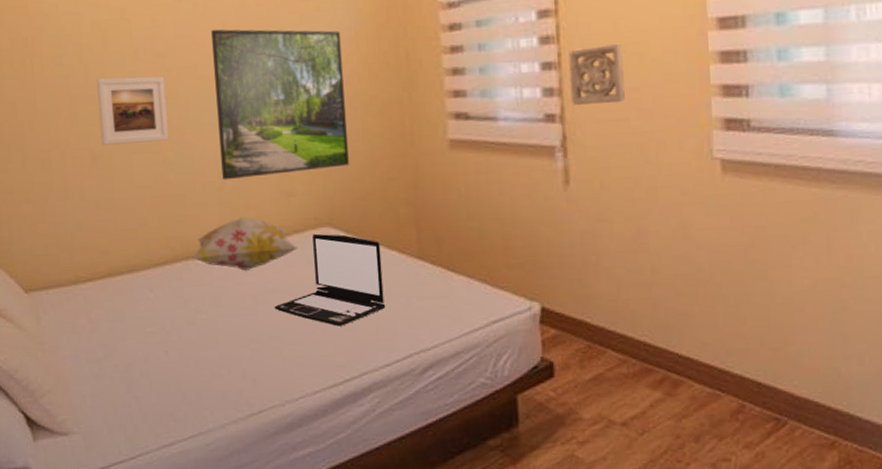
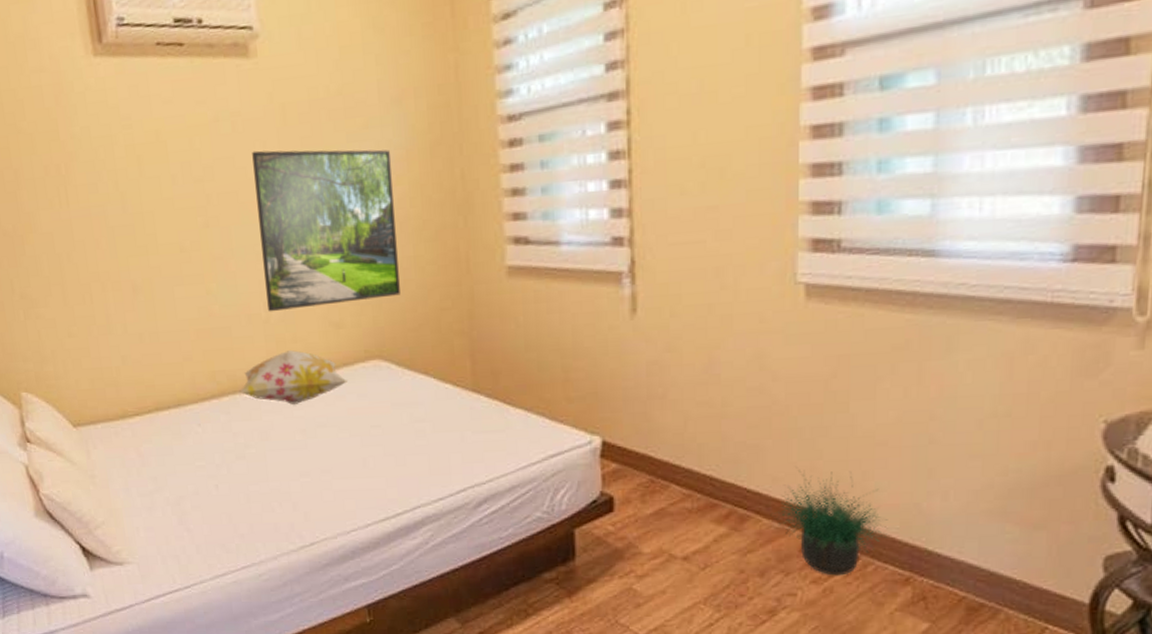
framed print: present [96,76,169,145] -> none [134,203,211,277]
laptop: present [274,233,386,326] -> none [324,366,439,460]
wall ornament: present [569,43,625,105] -> none [641,156,702,227]
potted plant: none [706,335,811,440] -> present [775,470,888,576]

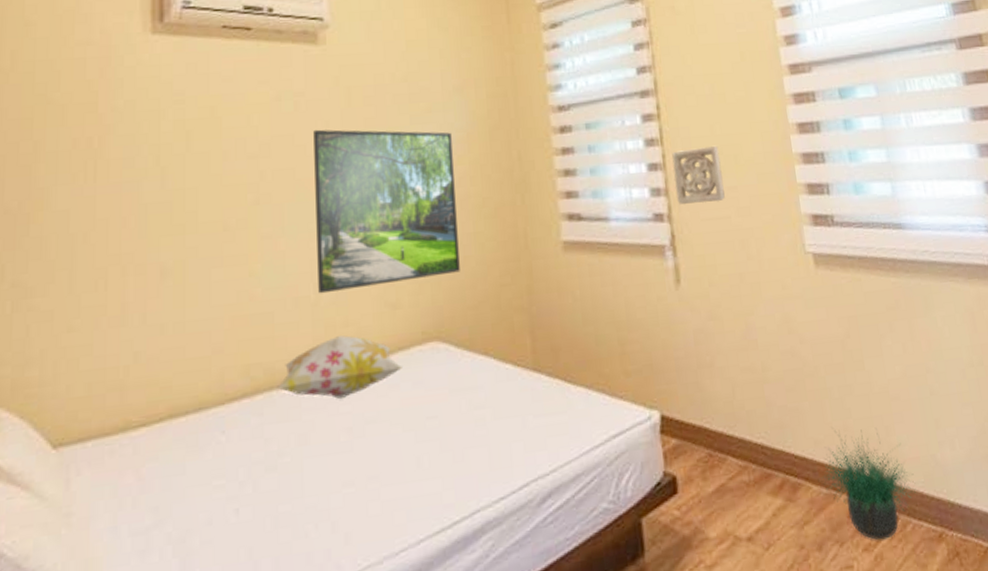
wall ornament: none [641,156,702,227] -> present [672,145,725,204]

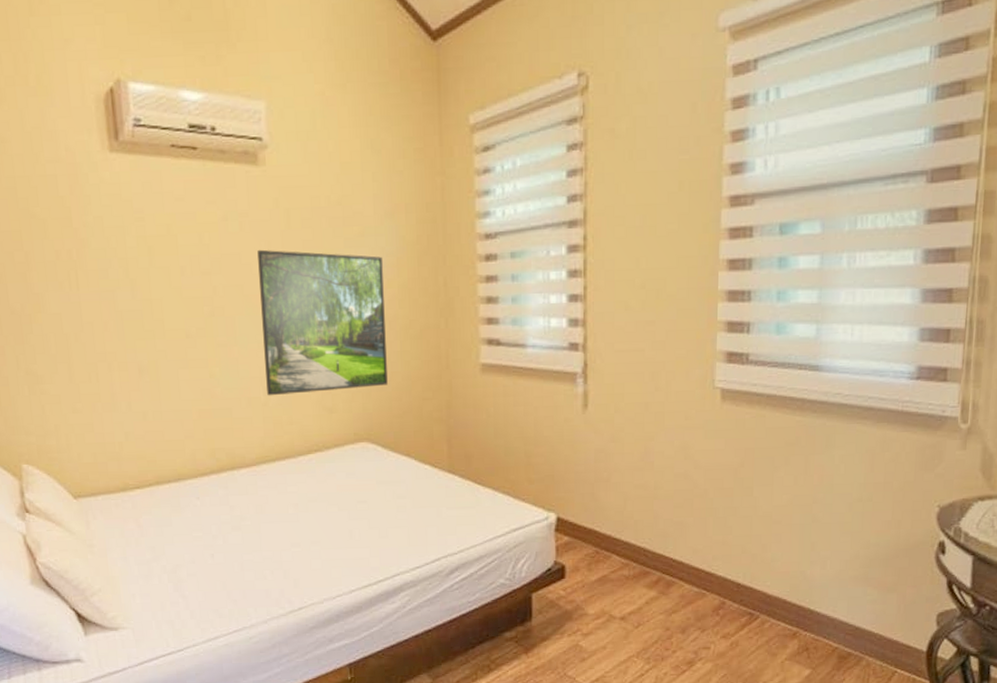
decorative pillow: present [276,335,402,399] -> none [236,432,338,481]
wall ornament: present [672,145,725,204] -> none [594,279,643,336]
potted plant: present [821,429,916,540] -> none [694,543,781,632]

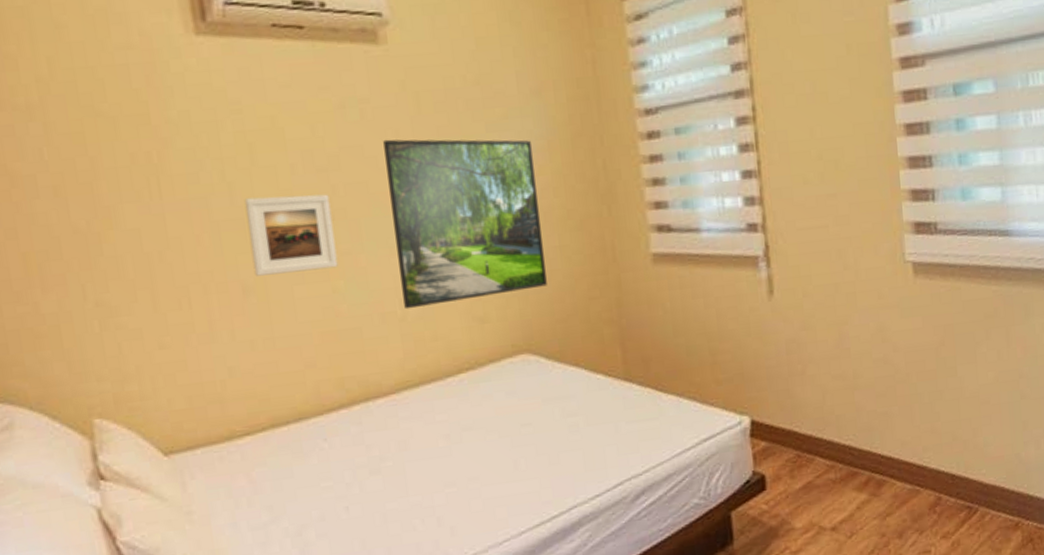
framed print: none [143,293,215,359] -> present [244,194,338,276]

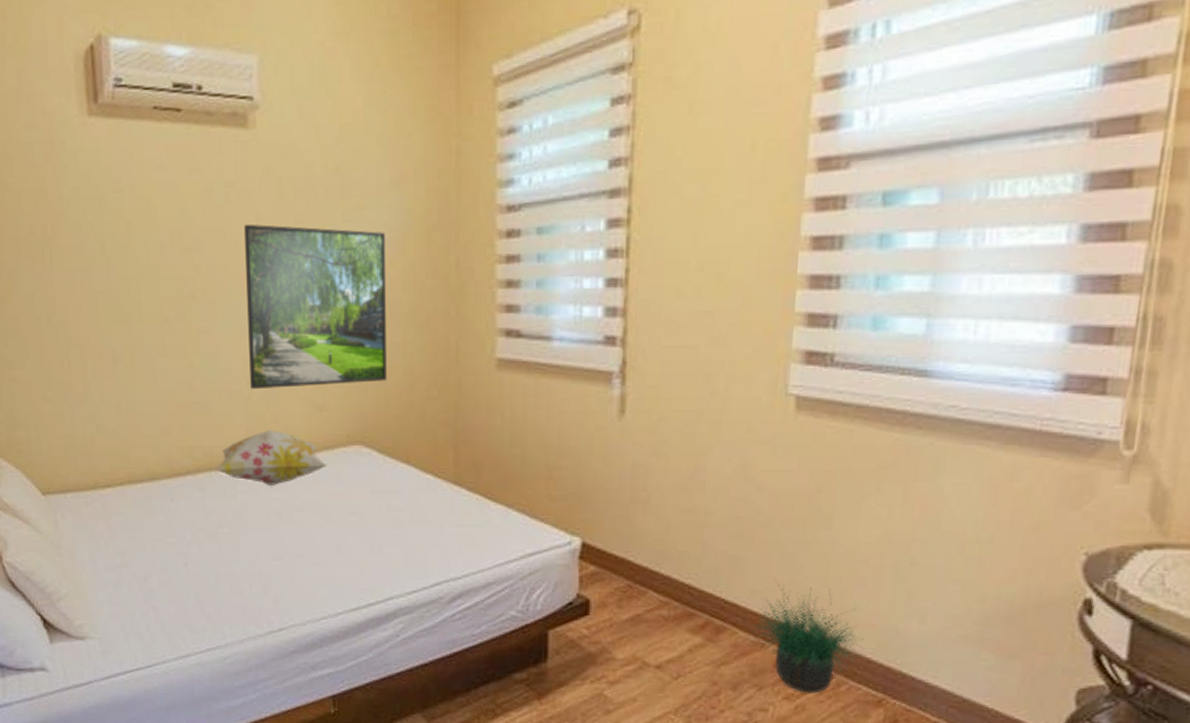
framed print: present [244,194,338,276] -> none [119,272,195,345]
decorative pillow: none [371,349,494,408] -> present [215,430,327,485]
potted plant: none [906,430,998,529] -> present [751,584,864,694]

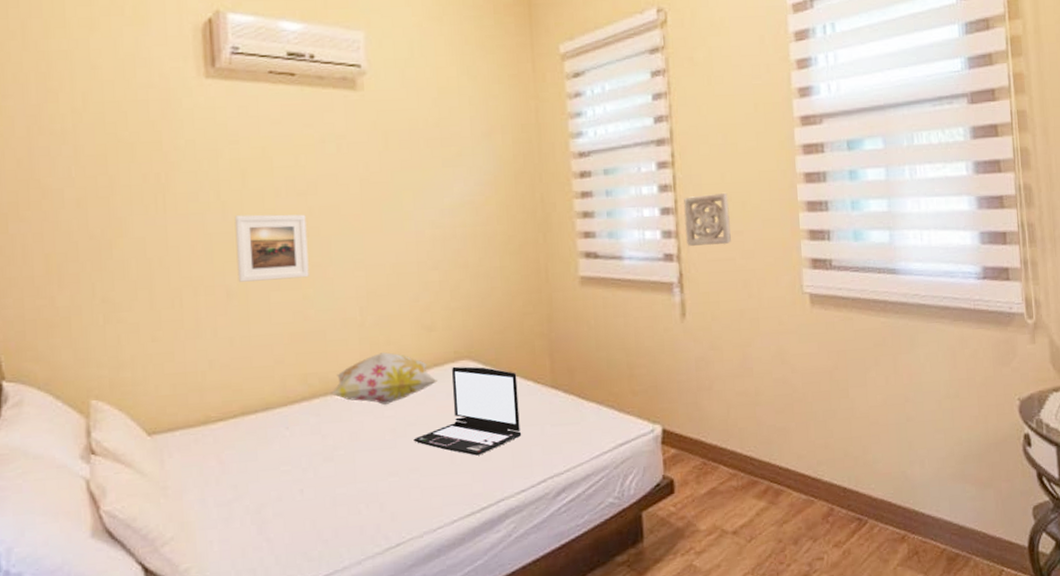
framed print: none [119,272,195,345] -> present [234,214,309,282]
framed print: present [244,223,387,390] -> none [355,170,488,316]
laptop: none [299,451,417,549] -> present [413,366,522,456]
wall ornament: none [636,260,700,328] -> present [684,192,731,246]
potted plant: present [751,584,864,694] -> none [802,447,886,539]

